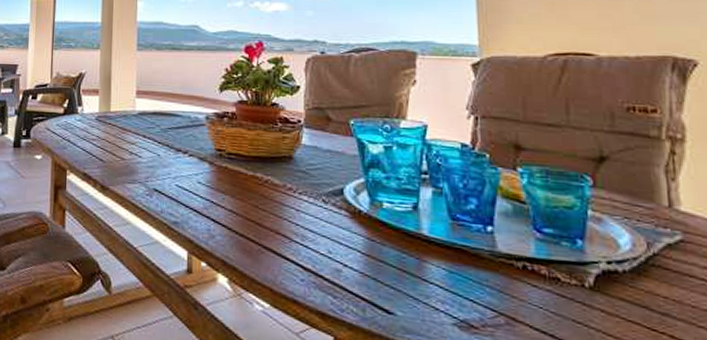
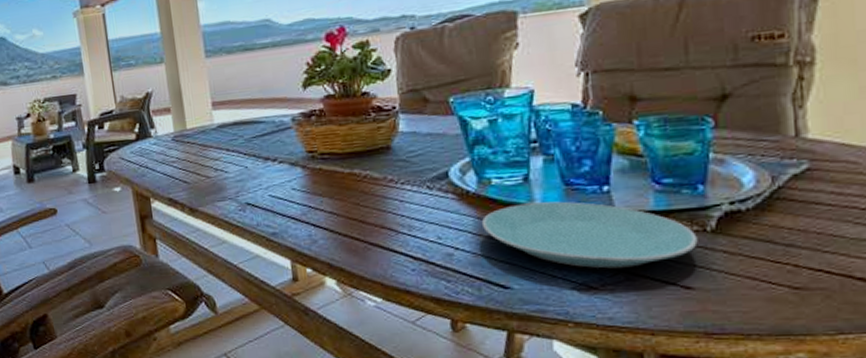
plate: none [370,231,576,312] -> present [481,201,698,269]

